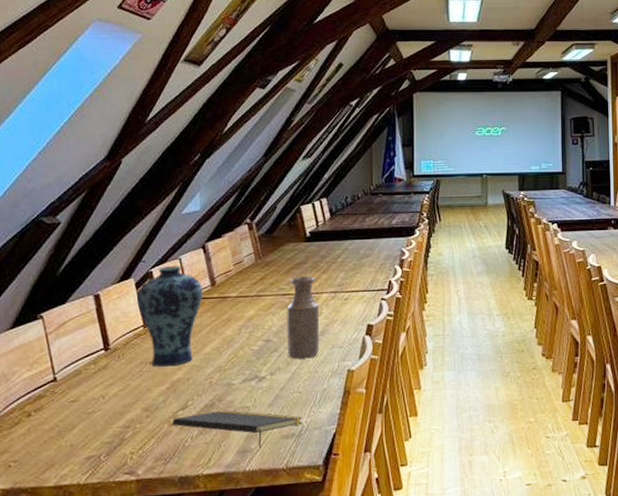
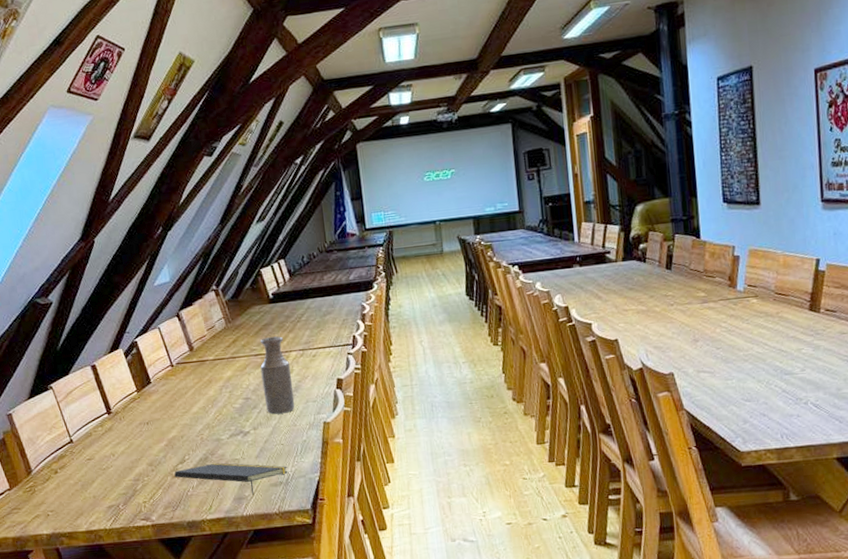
vase: present [137,265,203,367] -> none [127,333,184,427]

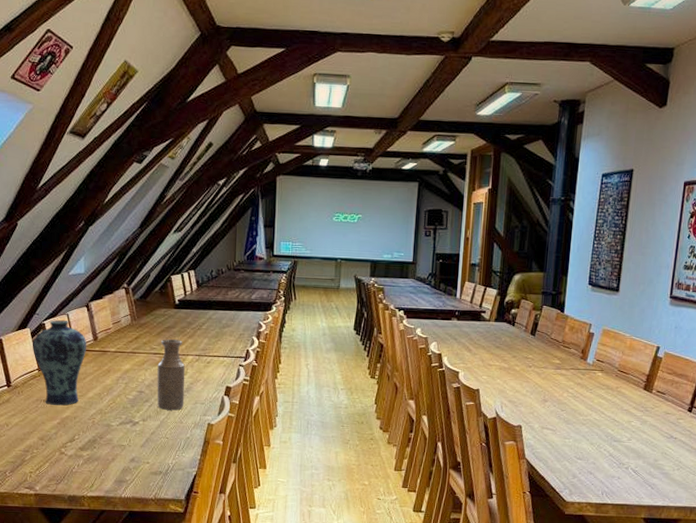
vase: none [127,333,184,427] -> present [33,319,87,406]
notepad: present [174,462,288,495] -> none [63,446,169,480]

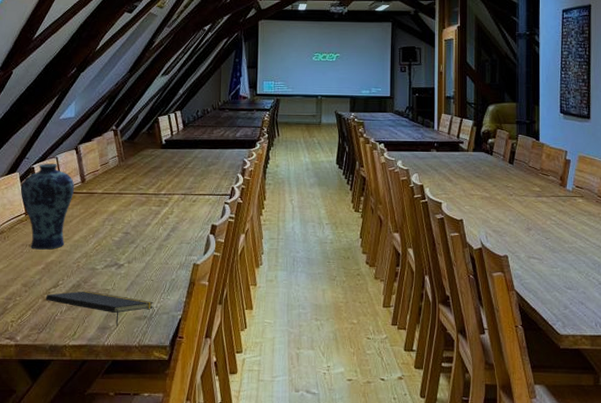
notepad: none [63,446,169,480] -> present [46,291,153,326]
bottle: present [157,339,186,411] -> none [142,179,172,251]

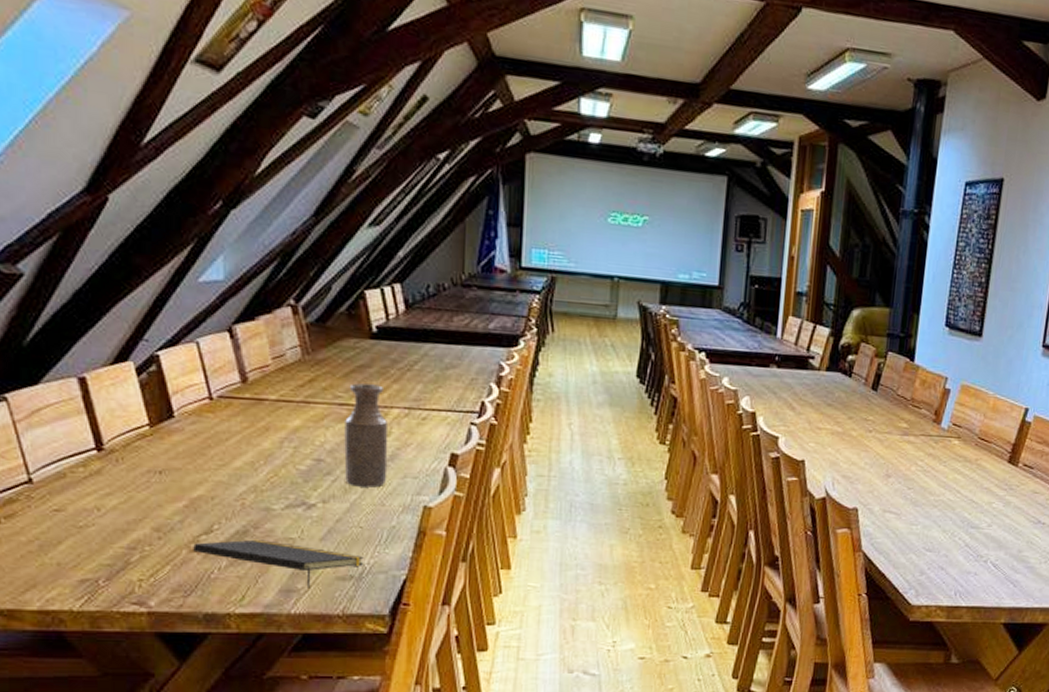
vase: present [21,163,75,250] -> none [139,349,231,480]
bottle: none [142,179,172,251] -> present [344,383,389,488]

